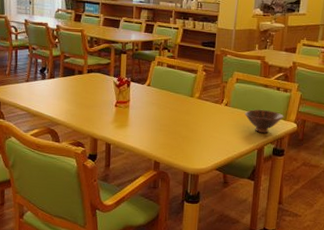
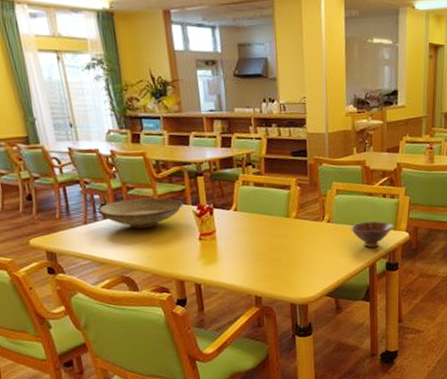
decorative bowl: none [39,65,108,92] -> present [98,197,184,229]

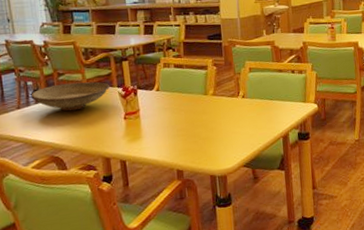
bowl: present [350,221,393,248] -> none [263,95,303,120]

